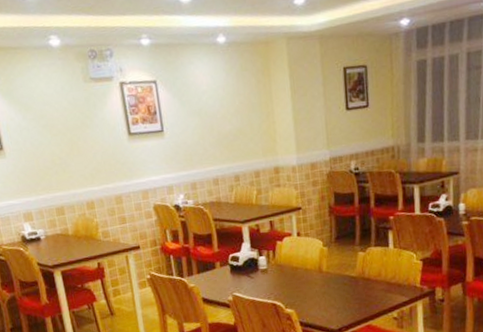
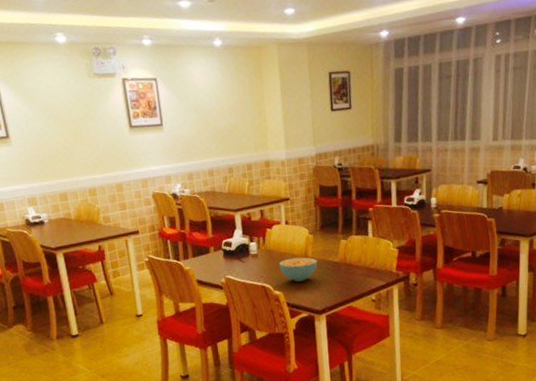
cereal bowl: none [290,271,333,299] -> present [278,257,318,282]

